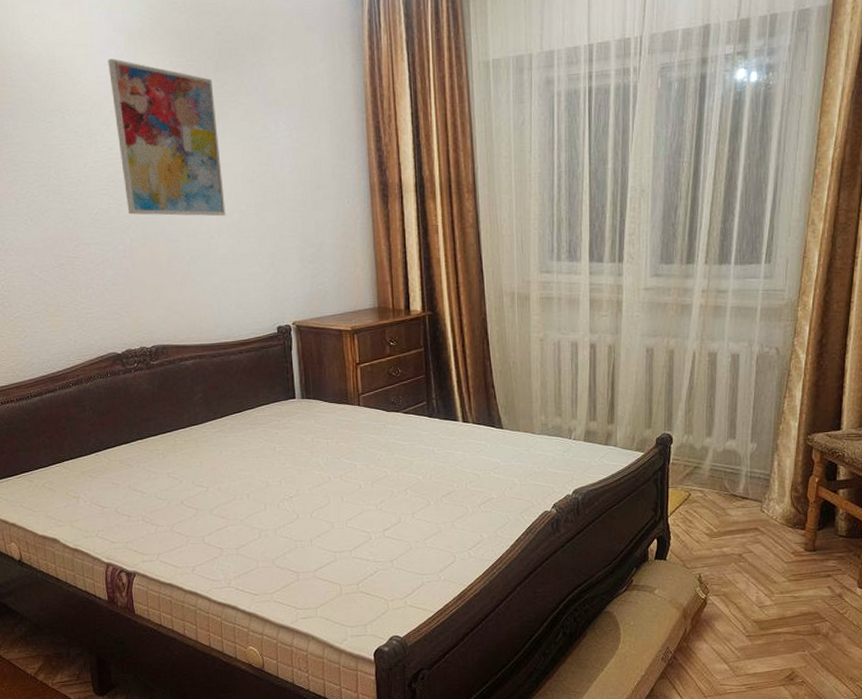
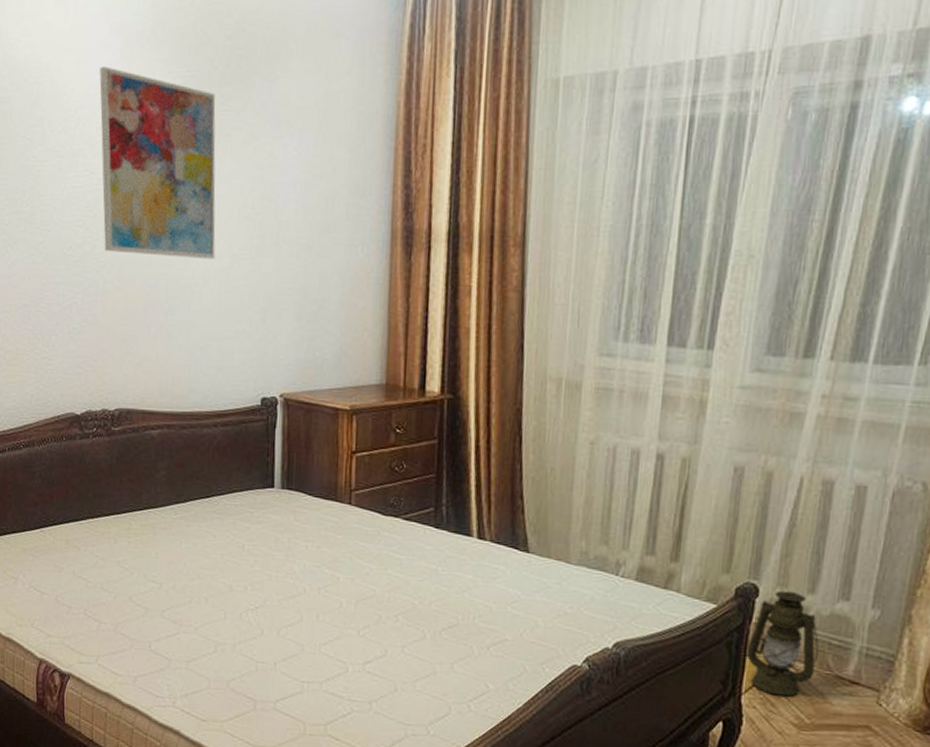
lantern: none [668,436,719,515] -> present [746,590,819,697]

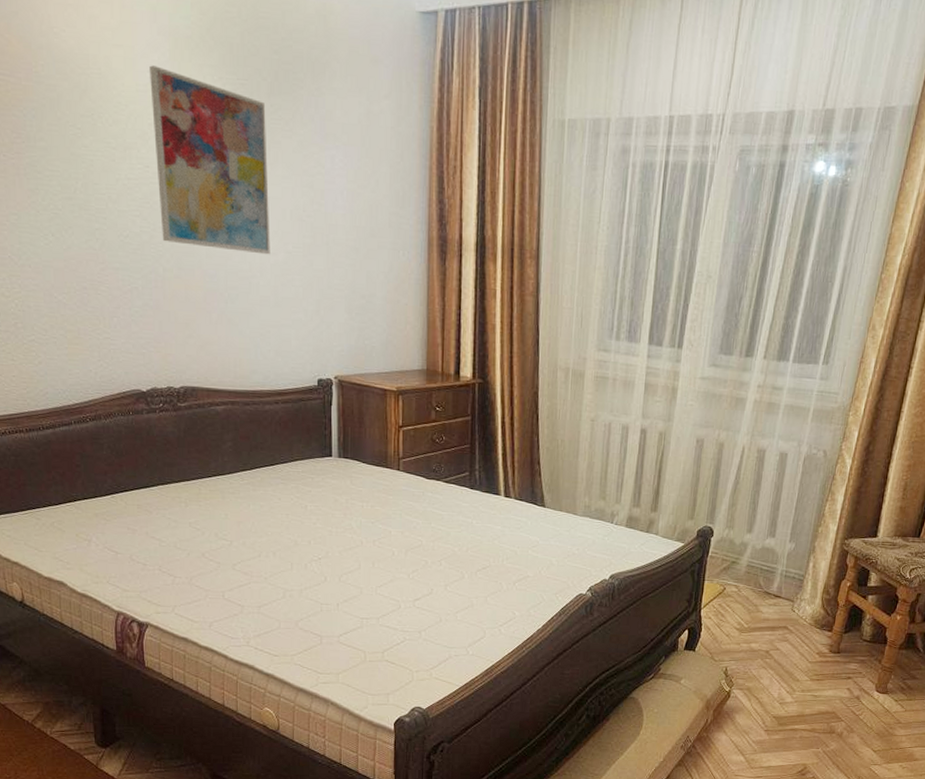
lantern: present [746,590,819,697] -> none [704,531,754,609]

